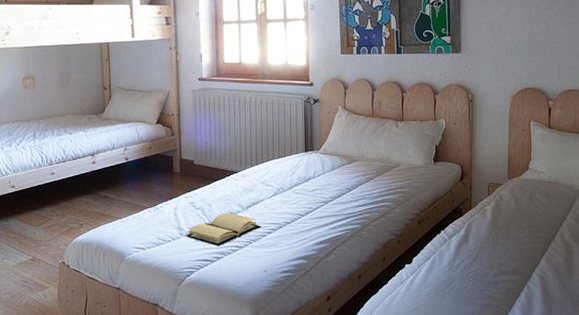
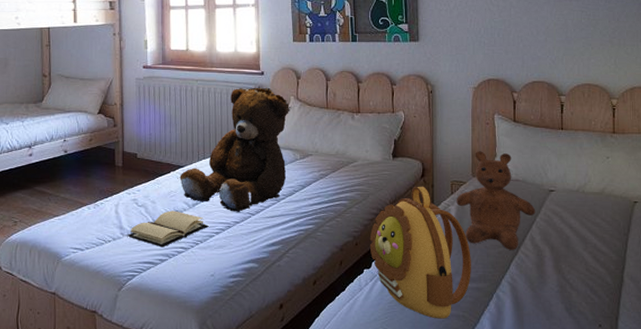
teddy bear: none [232,97,339,213] -> present [177,87,292,212]
backpack: none [411,188,505,308] -> present [369,186,471,319]
teddy bear: none [492,155,566,246] -> present [456,151,536,250]

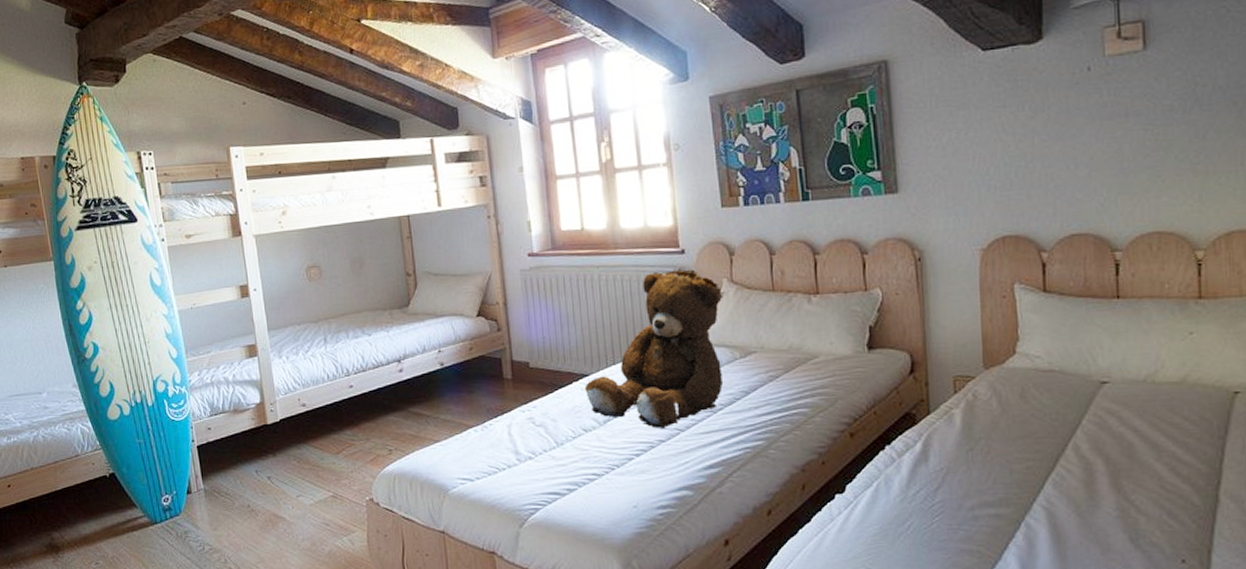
book: present [127,210,208,248] -> none [525,429,625,475]
backpack: present [369,186,471,319] -> none [841,384,988,555]
teddy bear: present [456,151,536,250] -> none [961,334,1081,464]

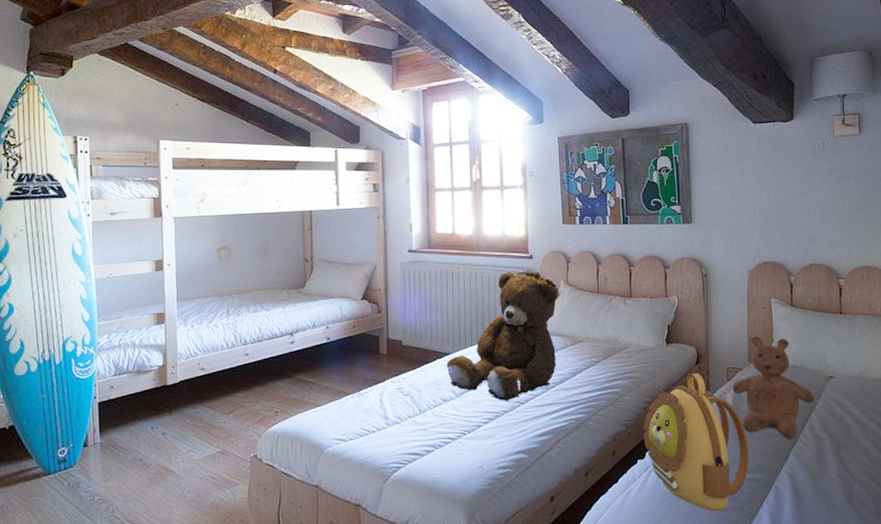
backpack: none [841,384,988,555] -> present [643,373,749,511]
teddy bear: none [961,334,1081,464] -> present [732,336,815,439]

